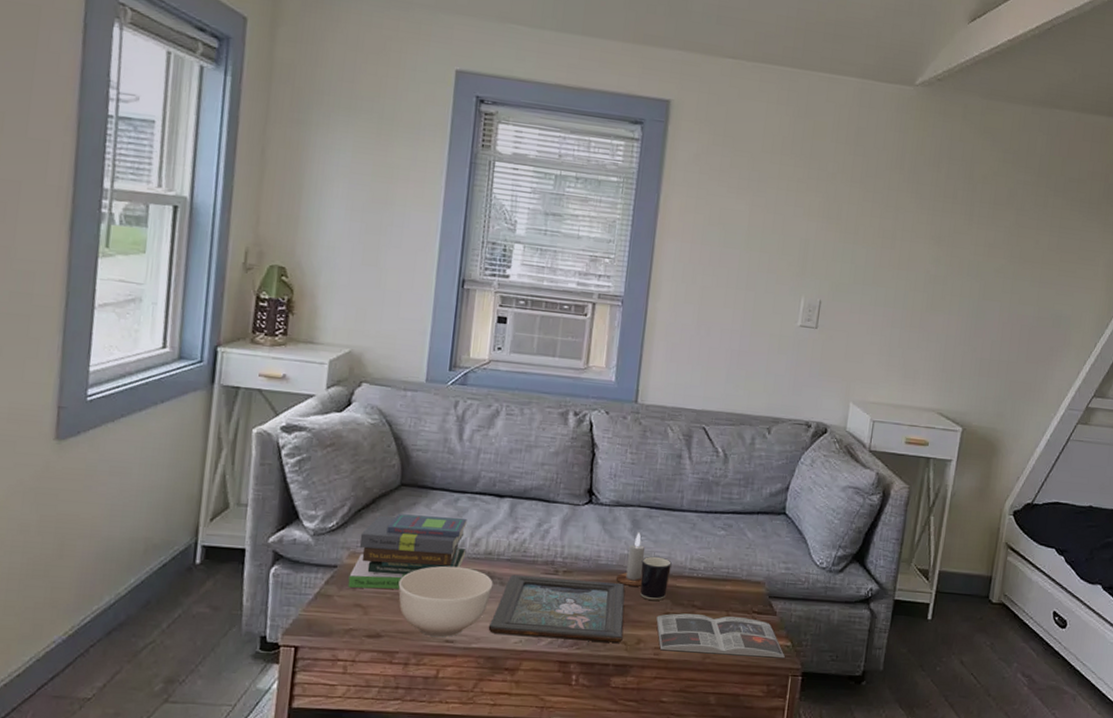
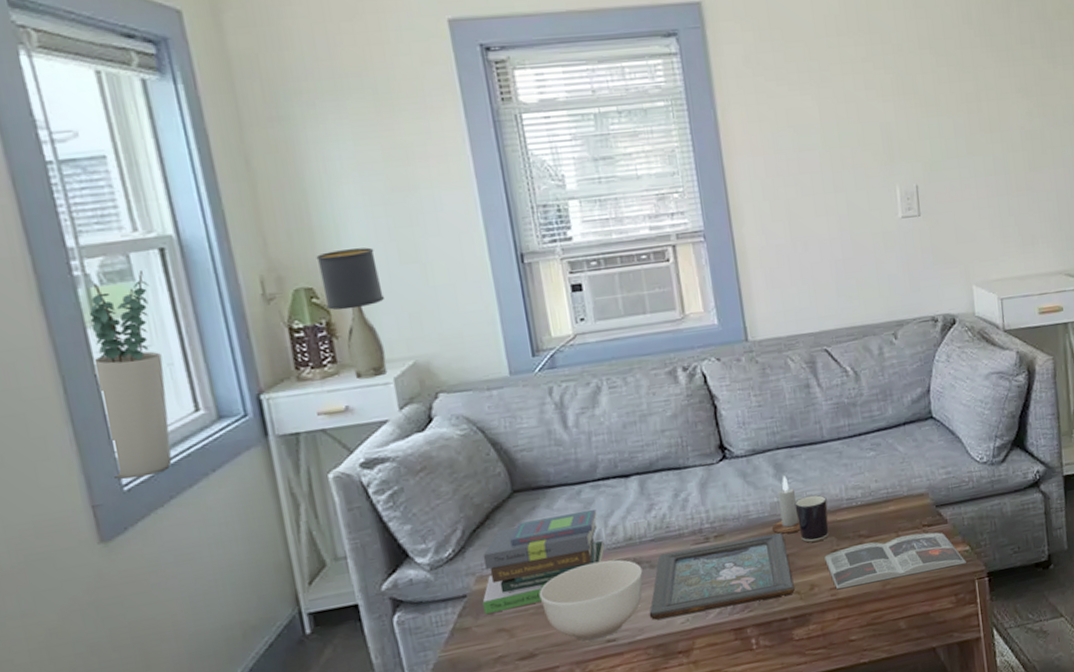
vase: none [80,220,158,394] -> present [89,271,172,480]
table lamp: none [291,240,344,356] -> present [316,247,388,380]

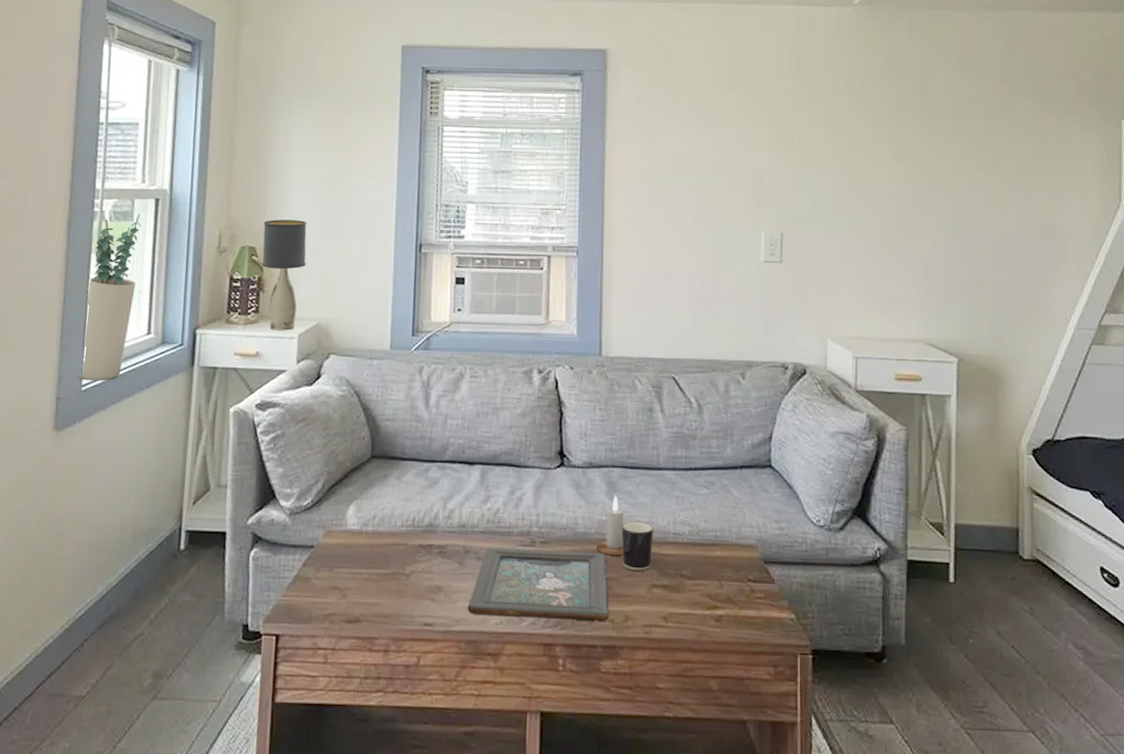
books: present [482,510,604,615] -> none [325,488,439,570]
bowl: present [539,559,643,641] -> none [374,541,469,621]
magazine: present [824,532,966,590] -> none [643,585,790,634]

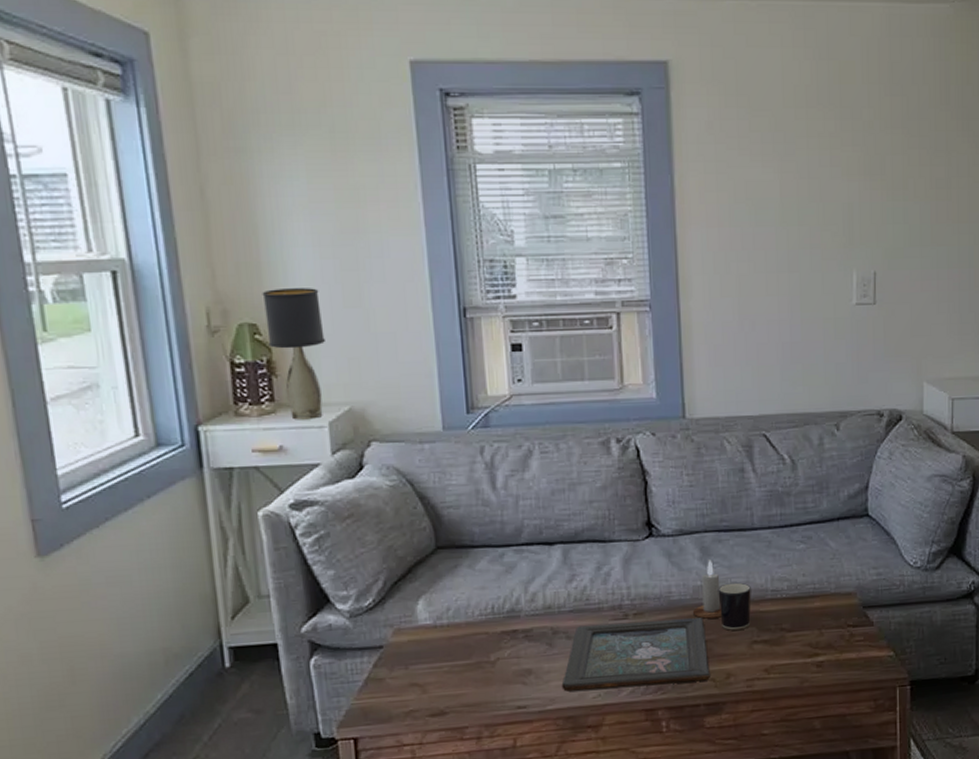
vase: present [75,214,142,382] -> none [41,292,110,497]

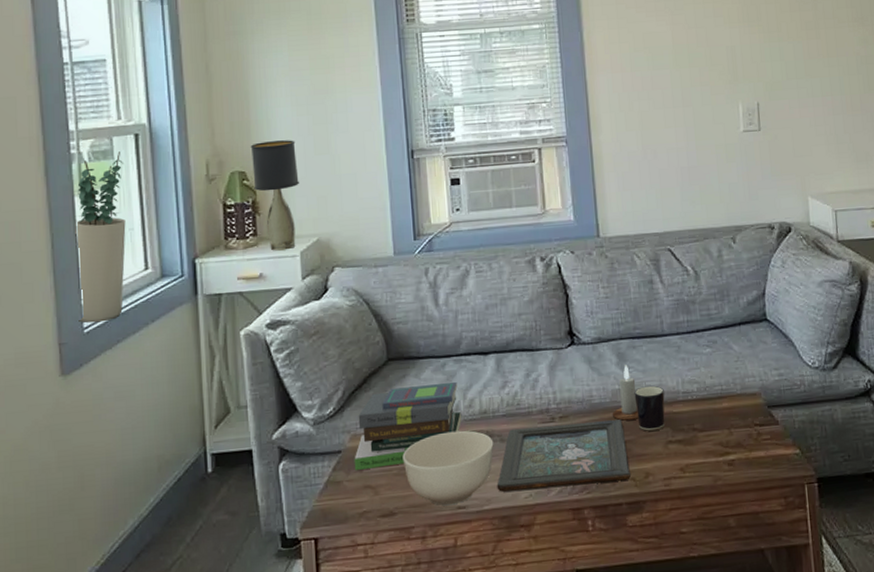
vase: none [41,292,110,497] -> present [75,151,126,324]
books: none [398,574,522,668] -> present [354,382,461,471]
bowl: none [454,626,559,706] -> present [402,430,494,506]

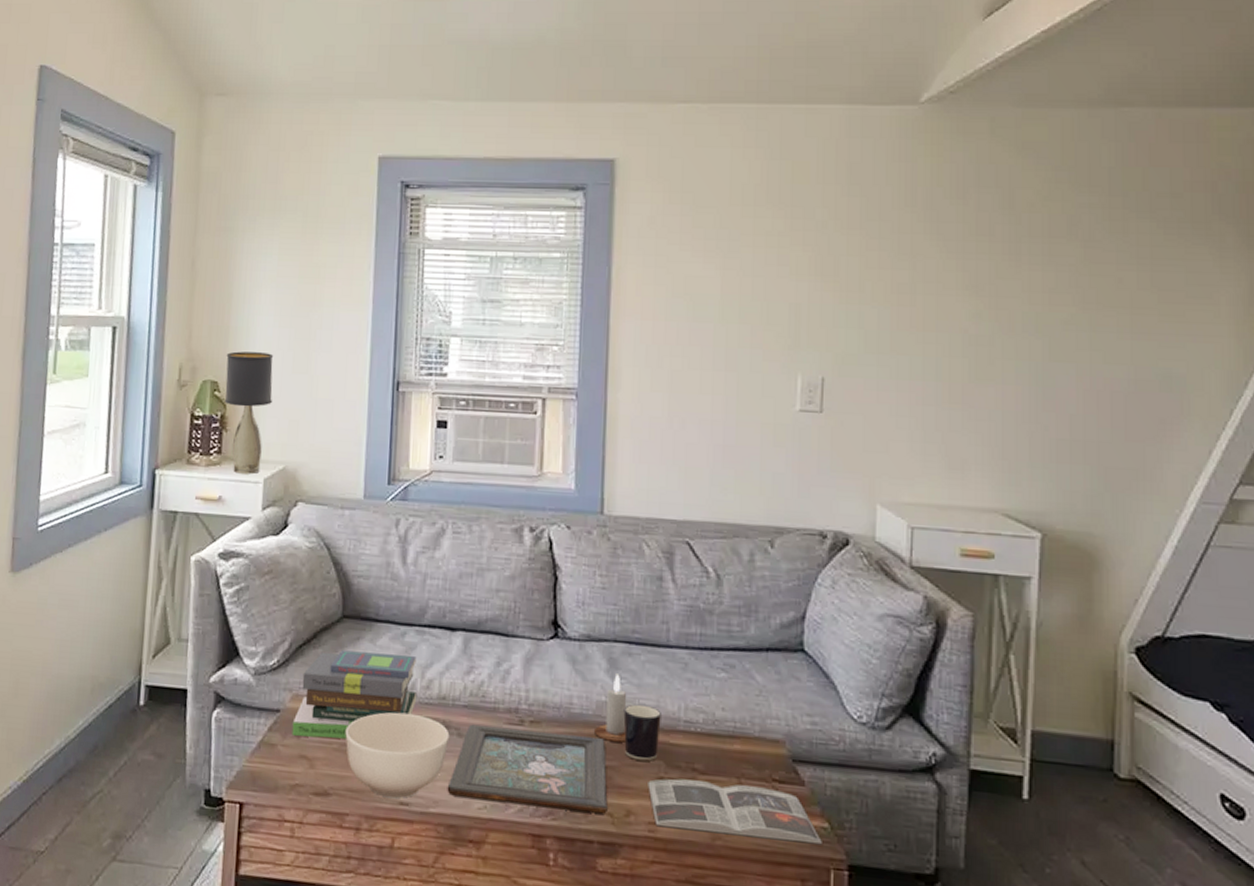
vase: present [75,151,126,324] -> none [32,343,99,523]
magazine: none [660,432,796,481] -> present [648,778,822,845]

